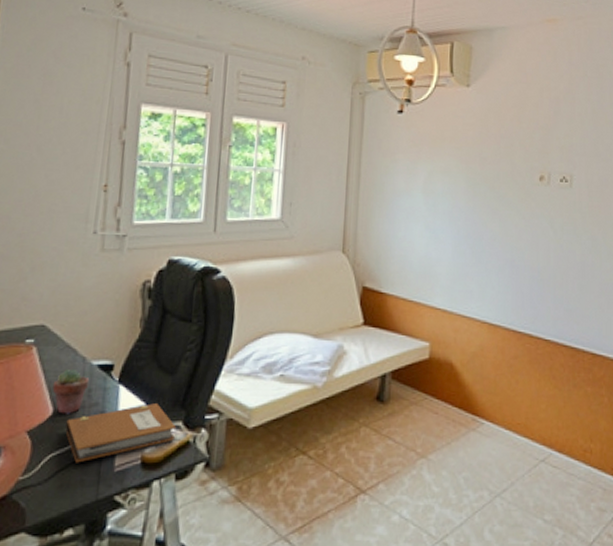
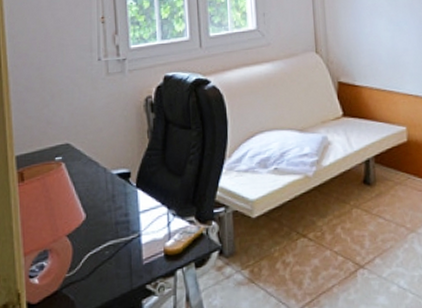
potted succulent: present [52,368,90,414] -> none [82,178,112,219]
notebook: present [65,403,177,463] -> none [98,203,191,259]

